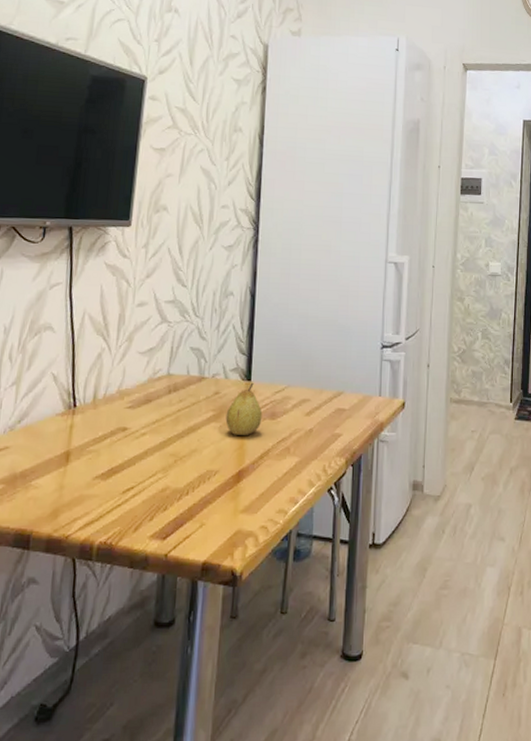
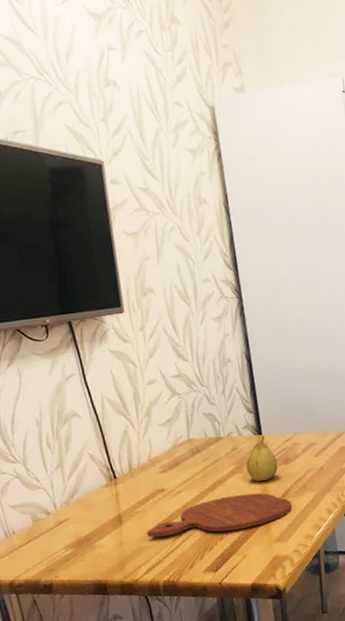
cutting board: none [93,448,269,491] -> present [146,493,292,538]

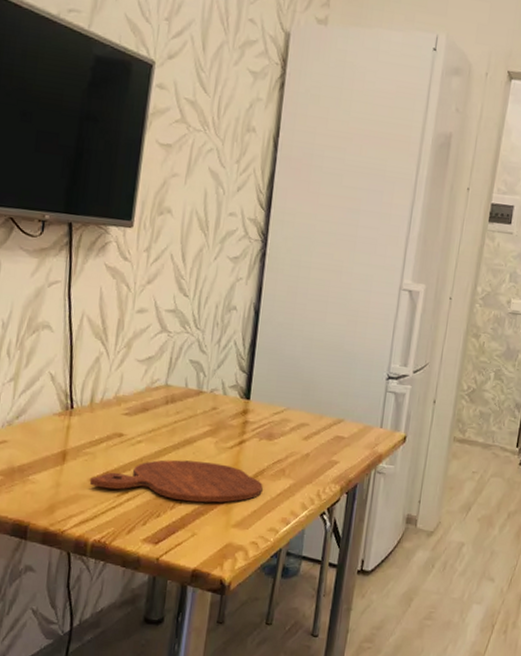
fruit: present [246,435,278,482] -> none [222,401,260,453]

